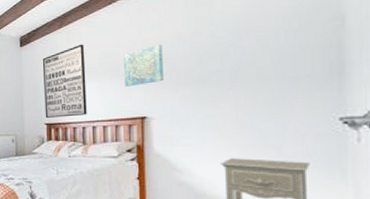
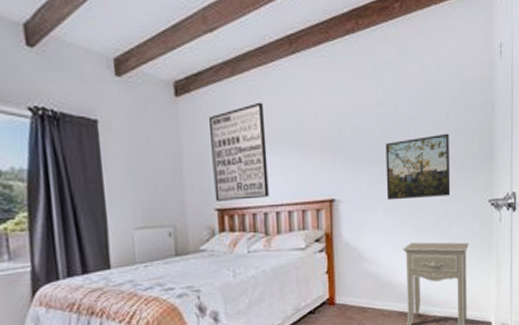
wall art: present [124,44,163,87] -> none [310,113,351,162]
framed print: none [200,52,282,118] -> present [385,133,451,201]

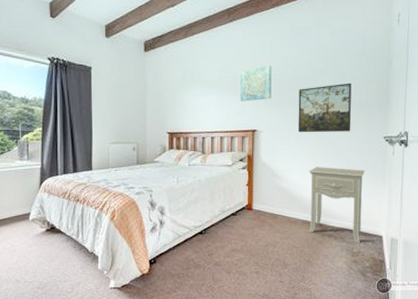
wall art: present [209,102,269,201] -> none [167,56,207,127]
wall art: none [310,113,351,162] -> present [240,65,272,102]

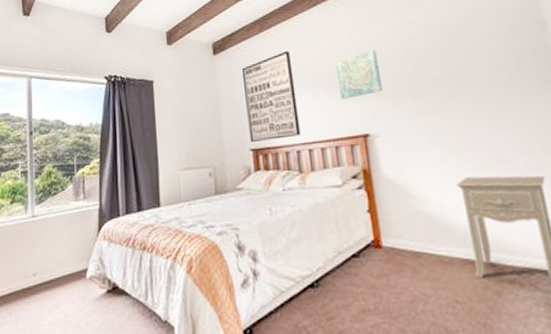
wall art: none [167,56,207,127] -> present [242,50,301,142]
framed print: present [298,83,352,133] -> none [419,57,508,132]

